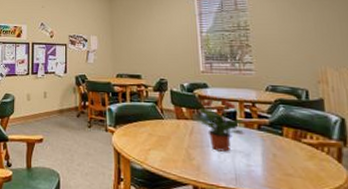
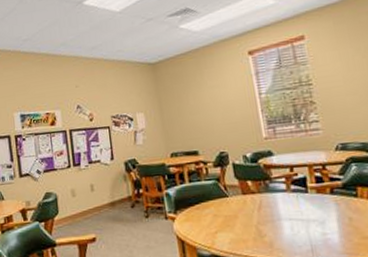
potted plant: present [194,98,246,152] -> none [261,166,318,224]

